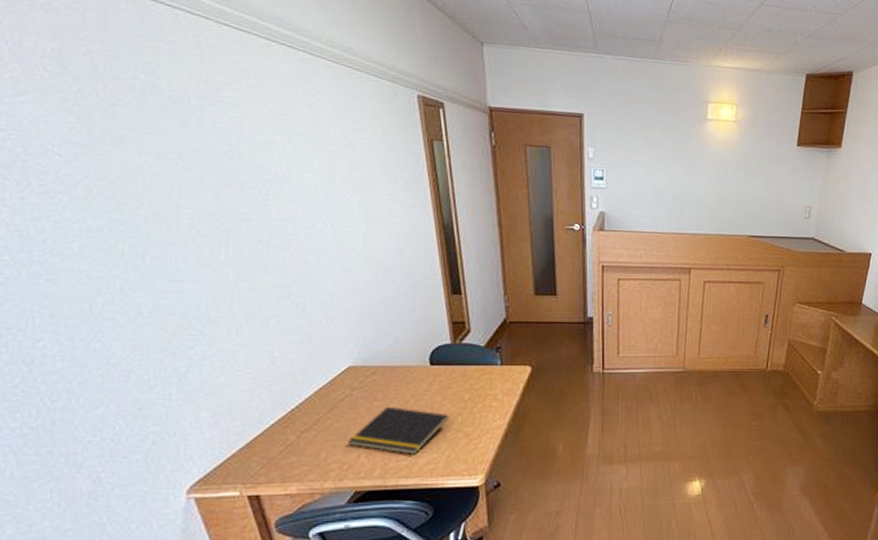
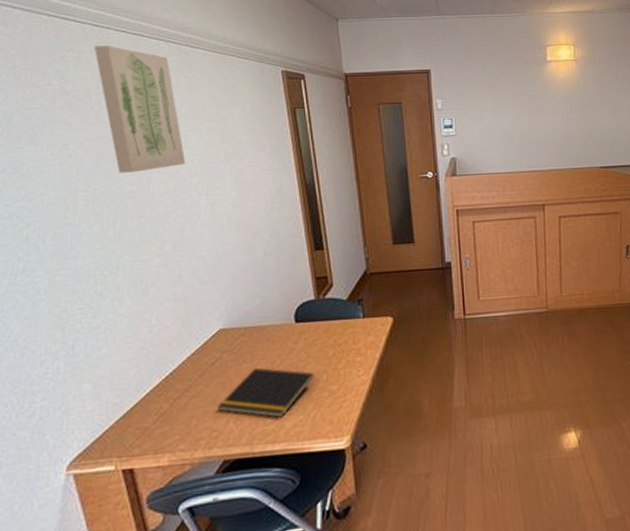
wall art: none [189,38,308,193] -> present [93,46,186,173]

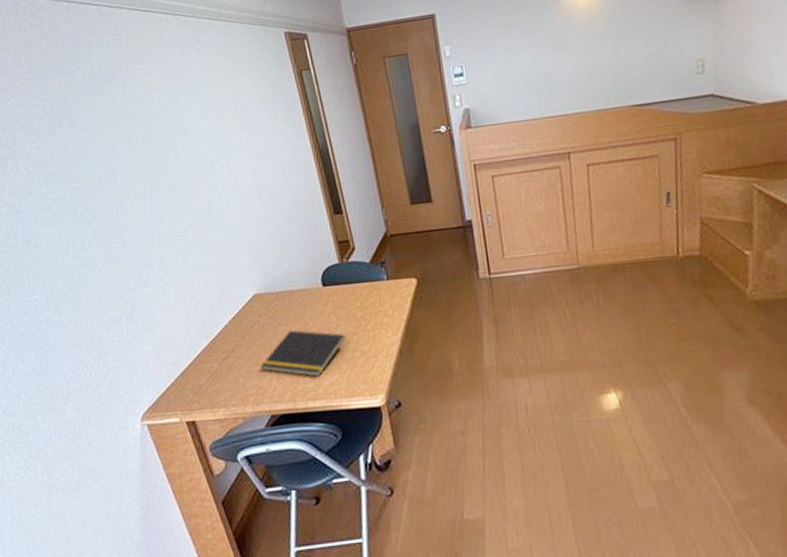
wall art: present [93,46,186,173] -> none [111,25,206,150]

